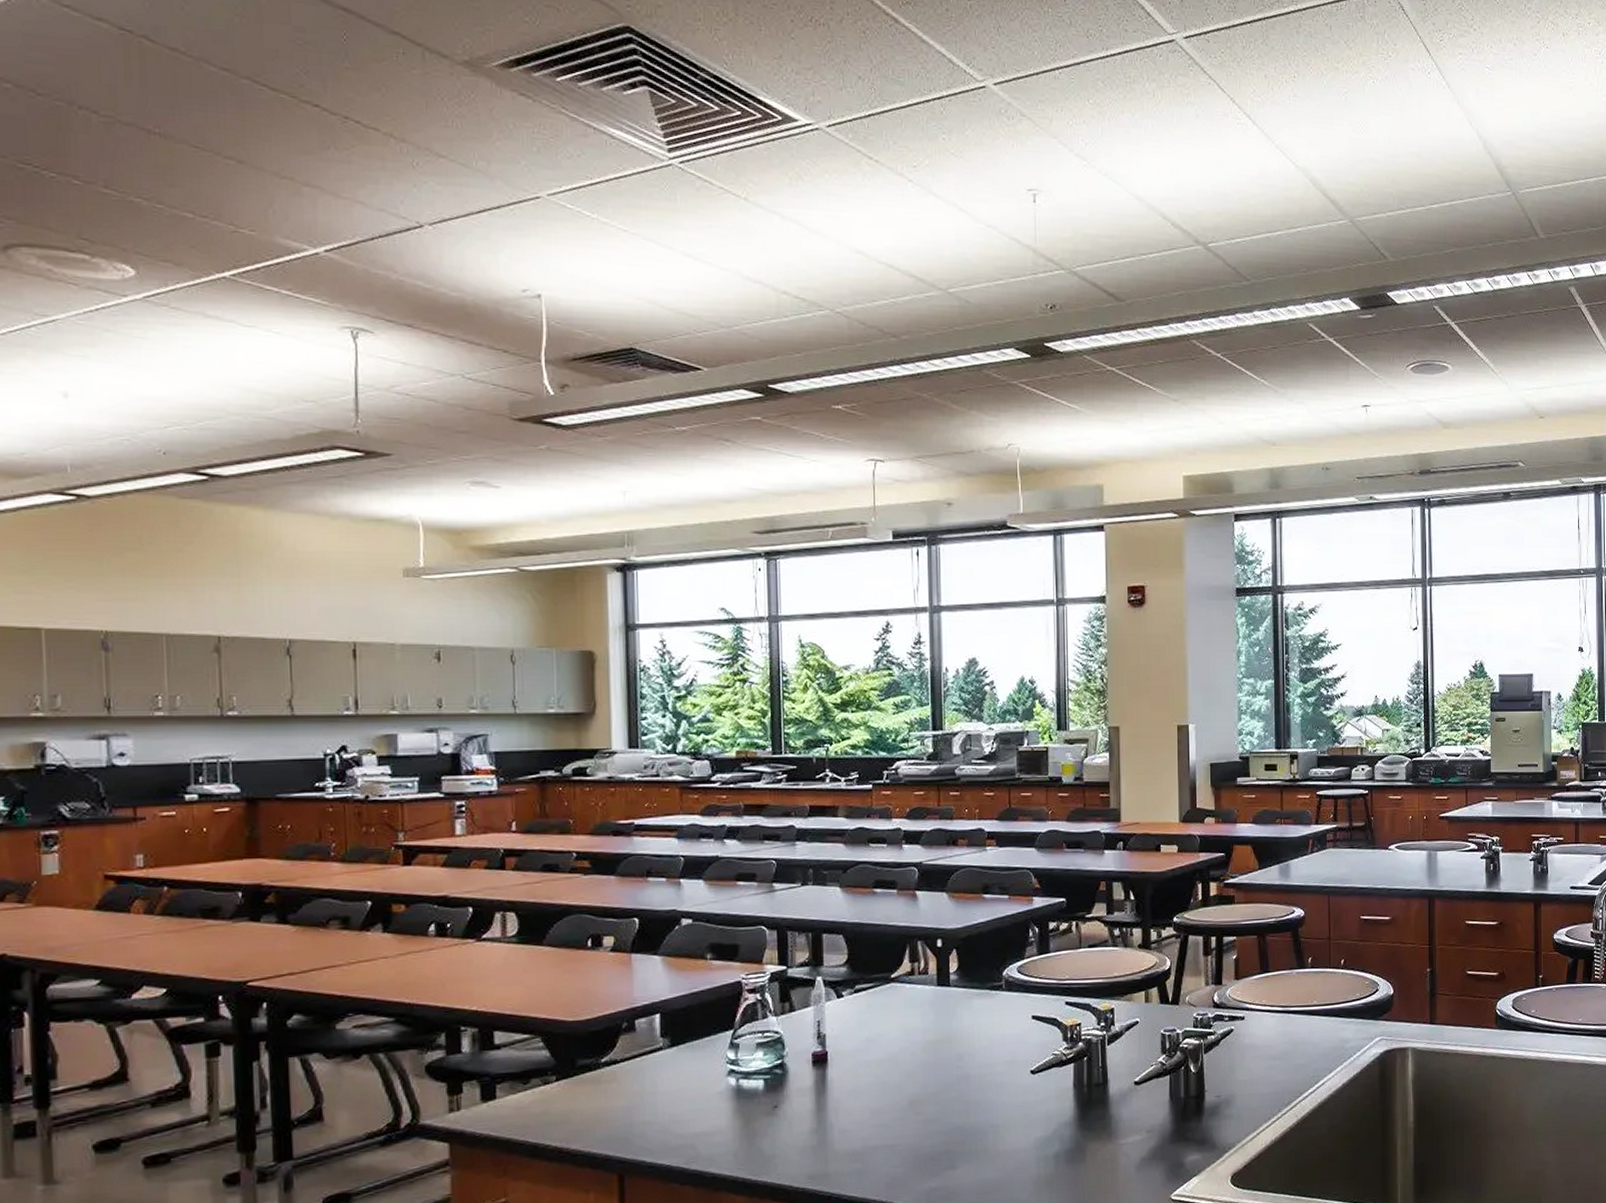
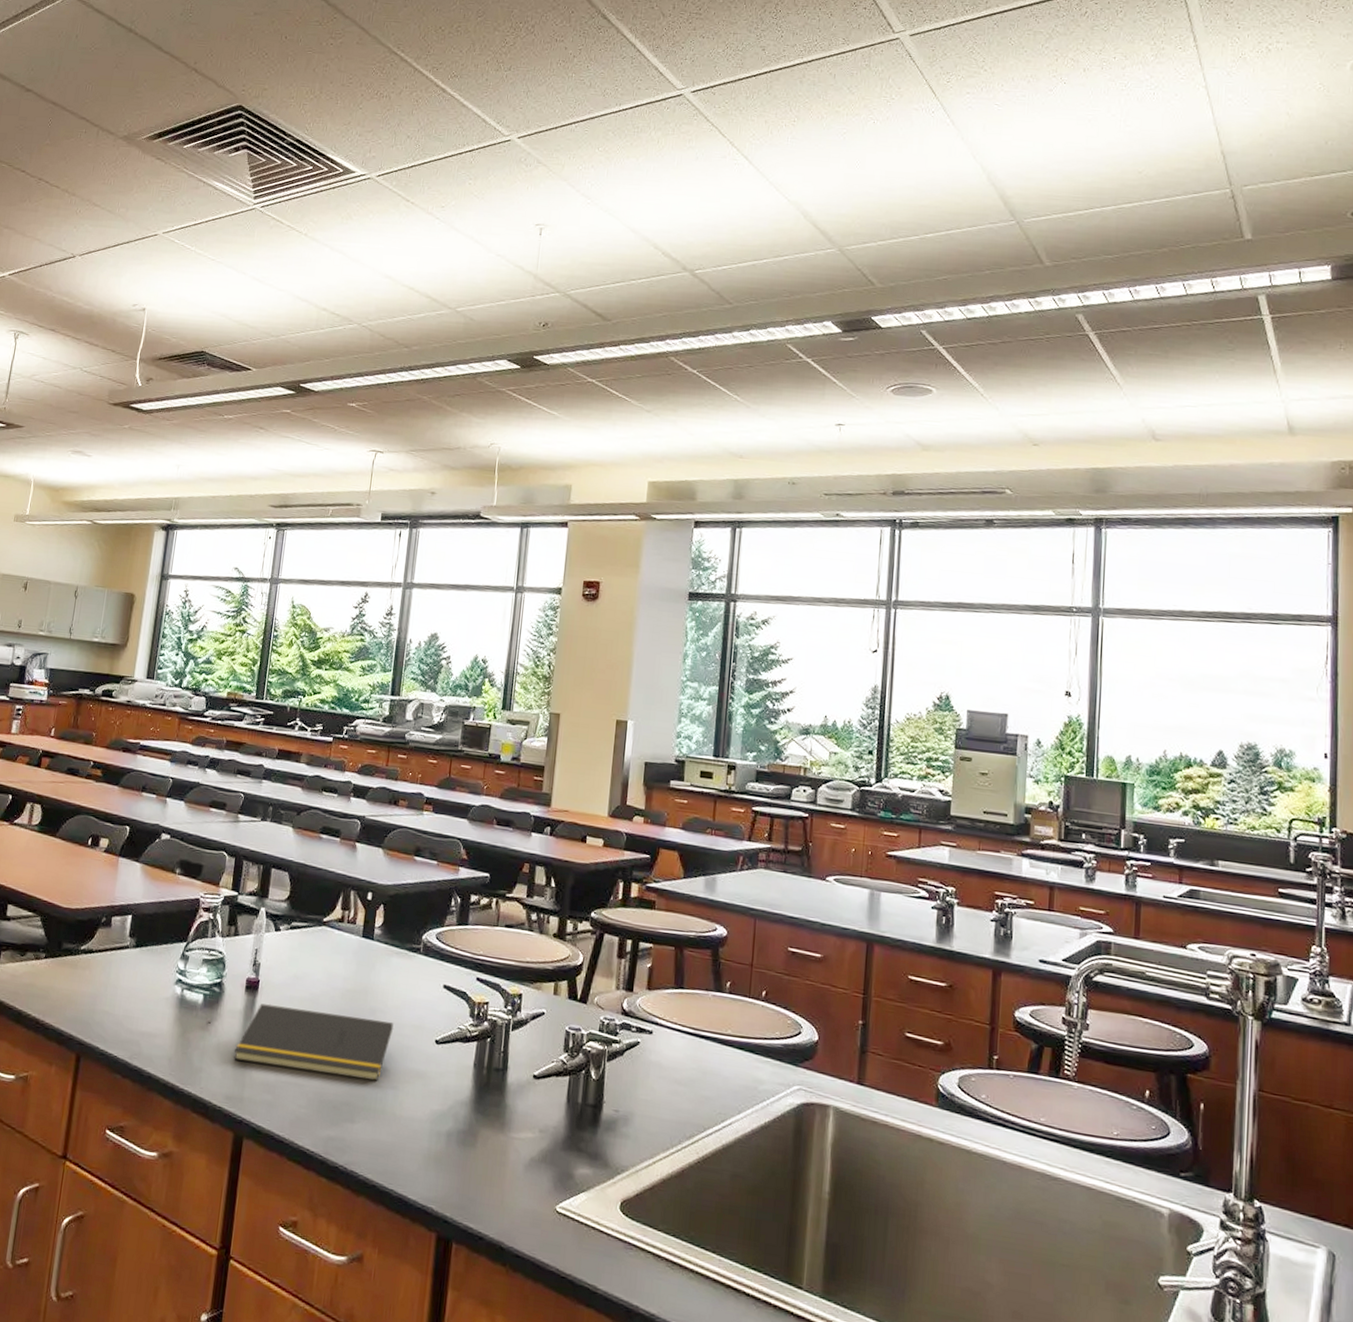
notepad: none [811,1064,985,1137] -> present [234,1003,394,1082]

